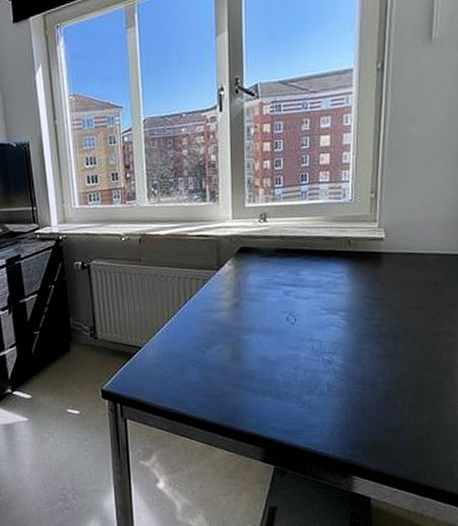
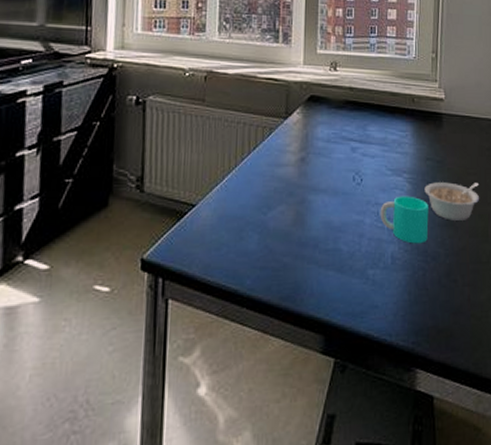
cup: none [315,331,366,374] -> present [380,196,429,244]
legume: none [362,316,424,352] -> present [424,182,480,221]

